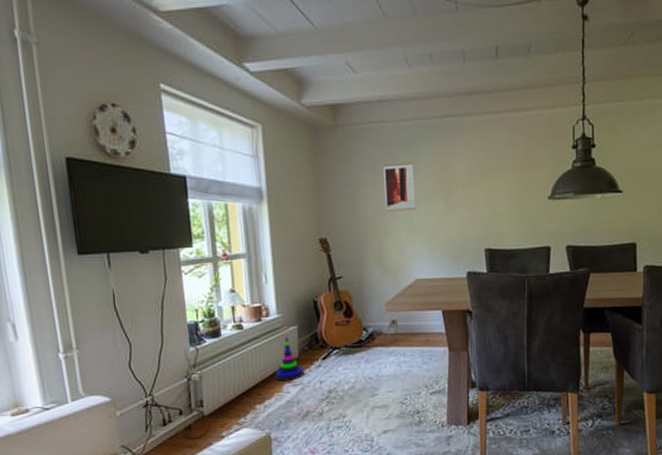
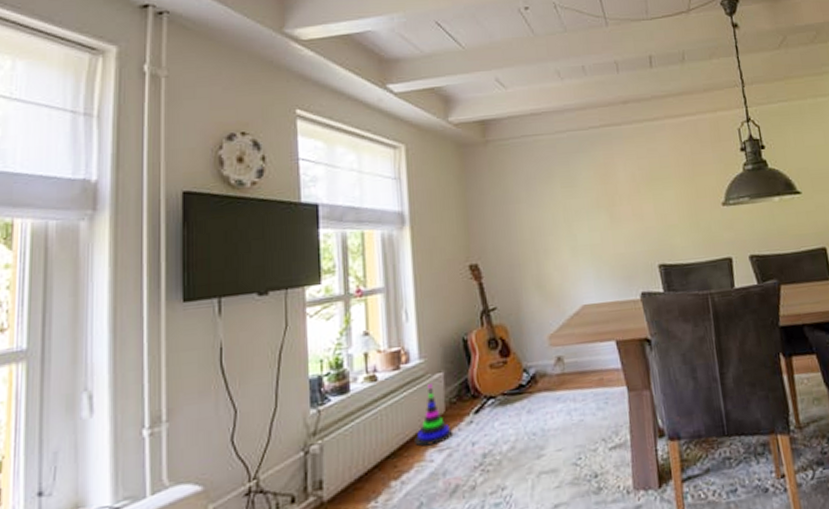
wall art: present [382,162,416,211] -> none [538,175,577,230]

